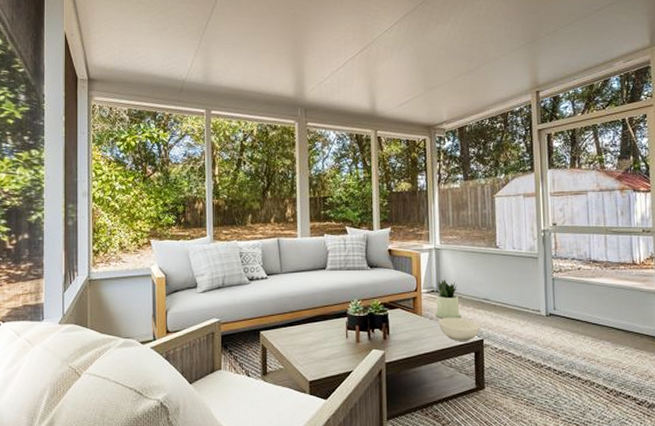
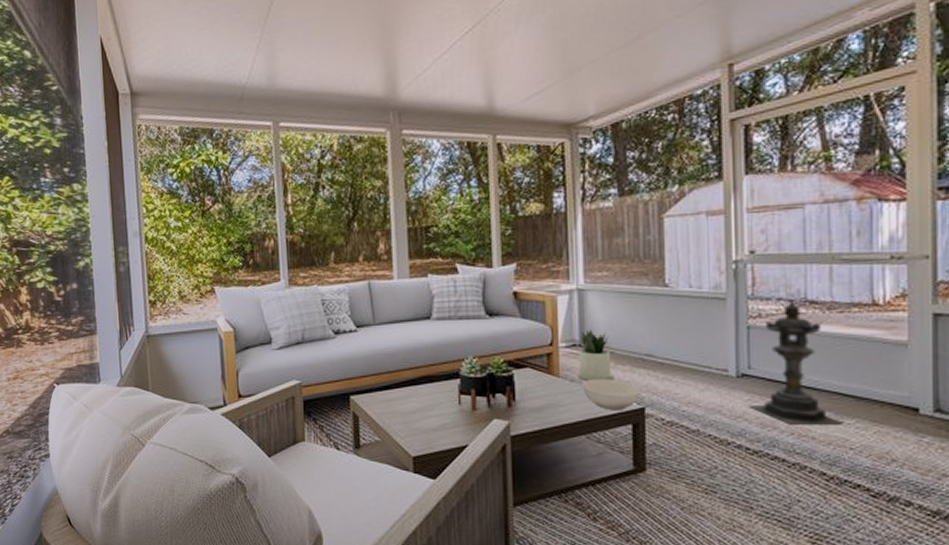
lantern: none [555,259,617,352] -> present [749,299,843,425]

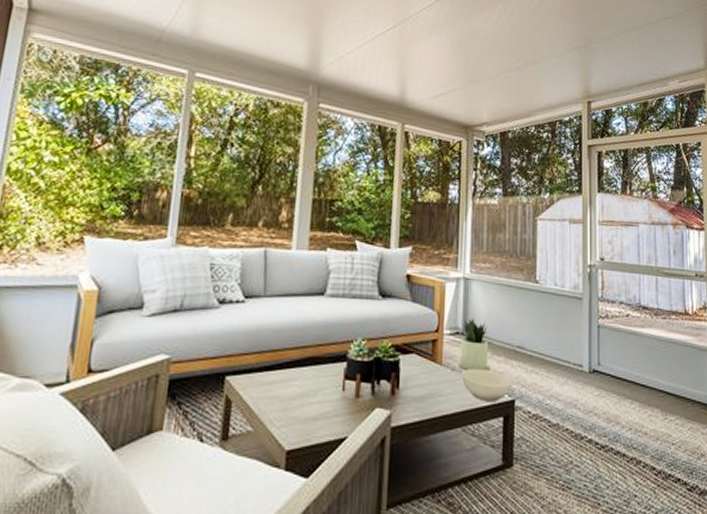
lantern: present [749,299,843,425] -> none [599,304,667,421]

